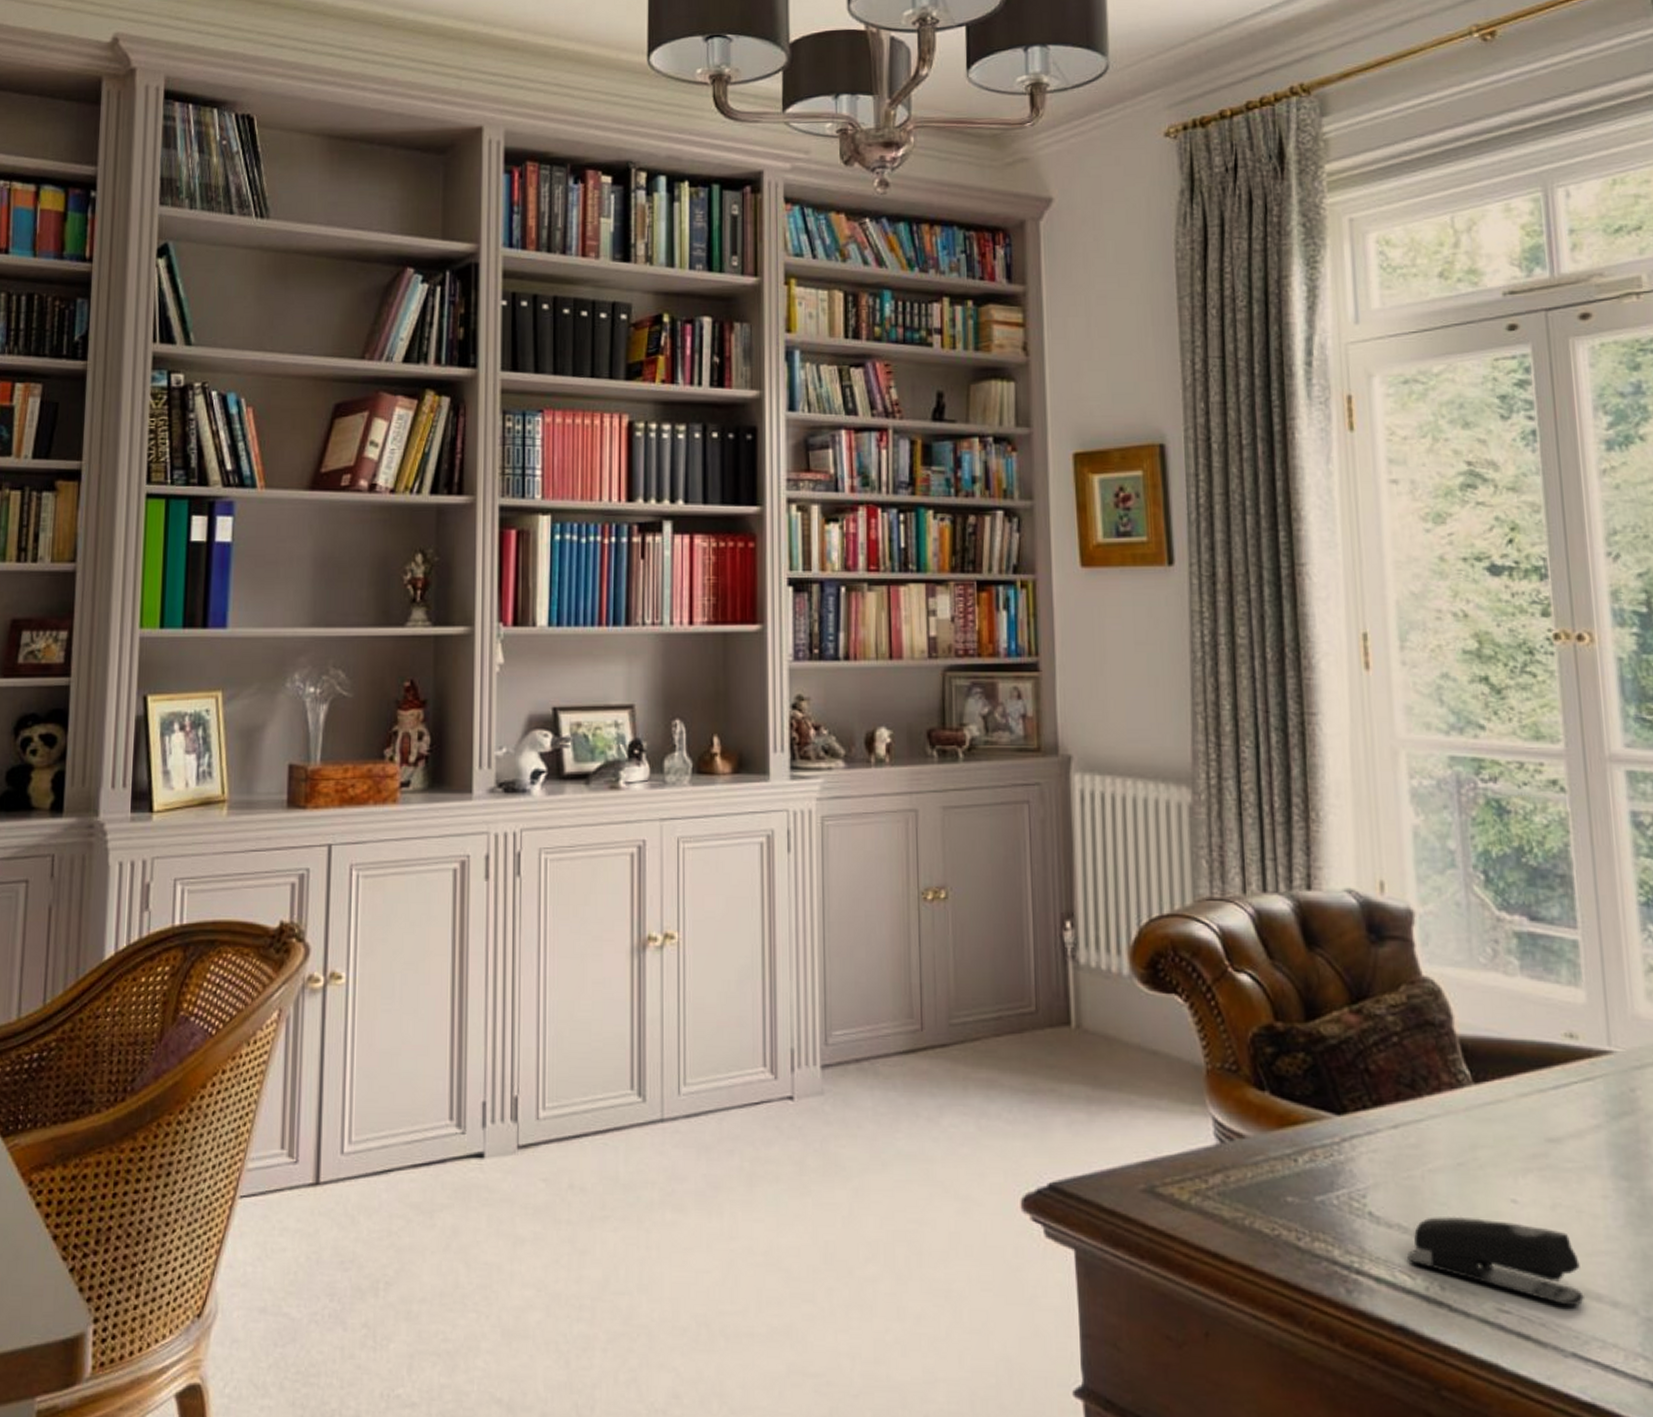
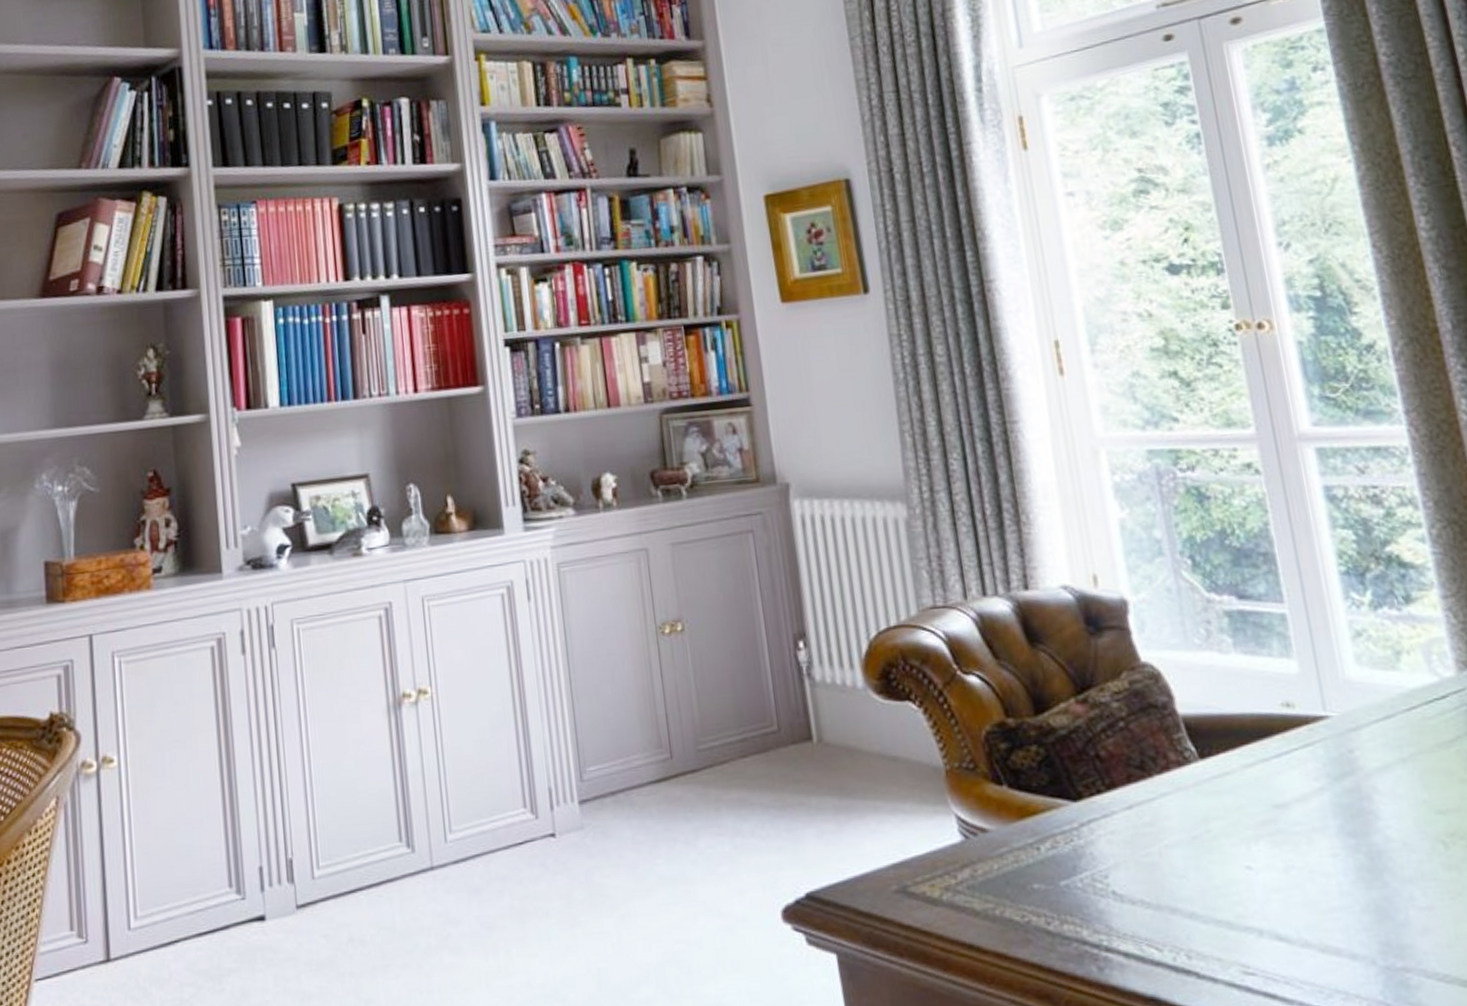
stapler: present [1408,1216,1584,1307] -> none [1153,887,1324,963]

